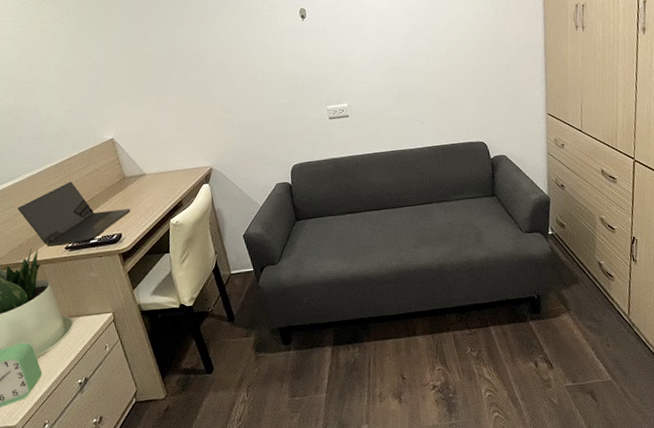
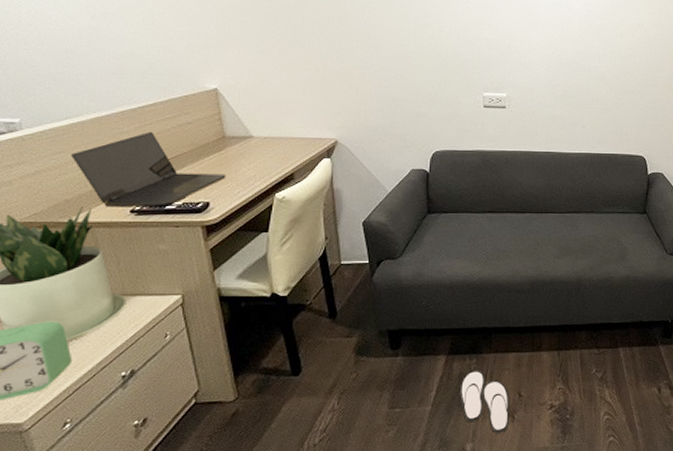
slippers: none [348,357,398,414] -> present [459,370,510,433]

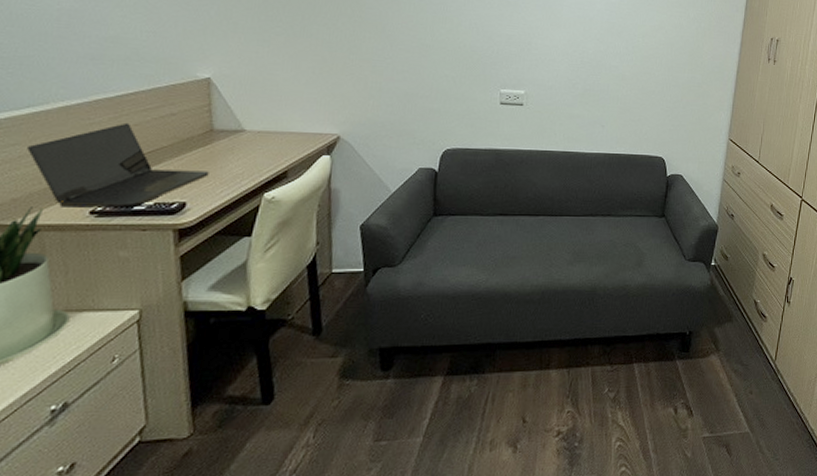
slippers: present [459,370,510,433] -> none [456,392,512,467]

